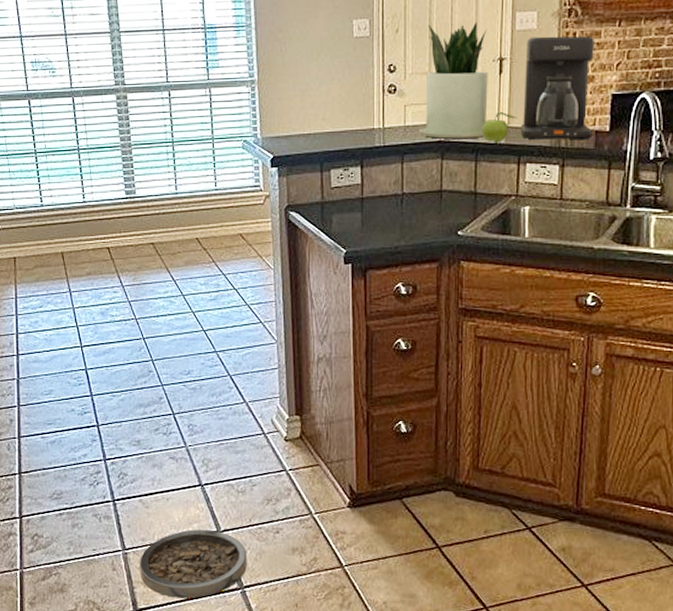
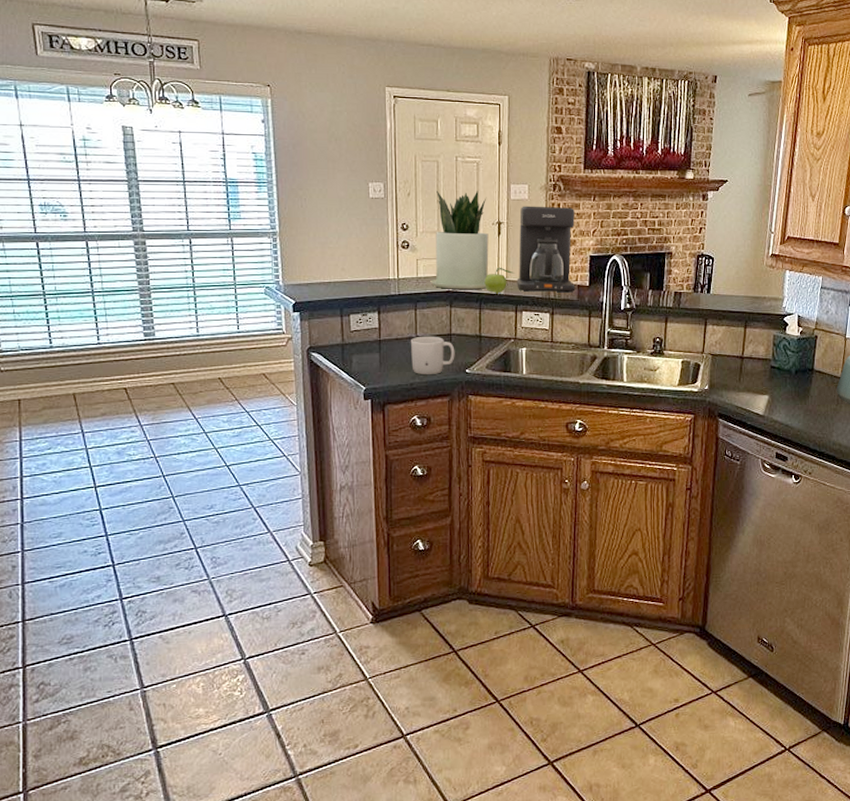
pet bowl: present [140,529,247,599] -> none [160,659,273,730]
mug: none [395,193,446,238] -> present [410,336,455,375]

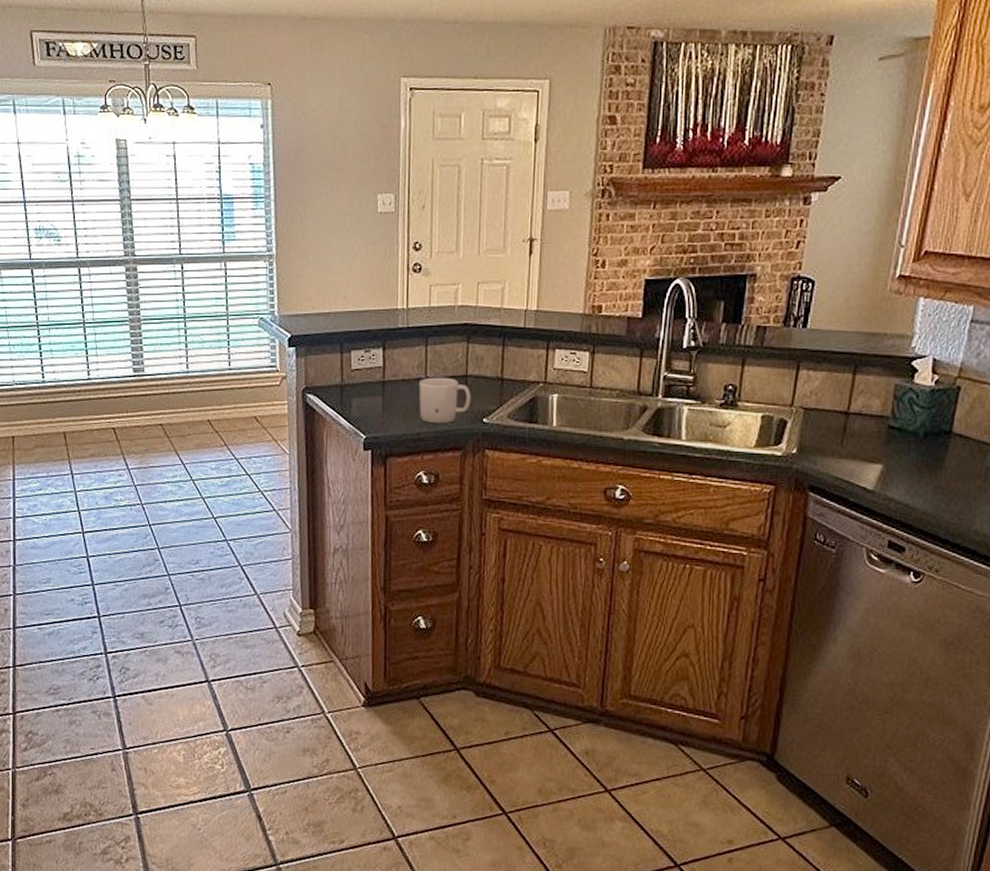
planter: present [430,190,489,290] -> none [445,200,518,323]
fruit: present [484,267,514,293] -> none [510,294,547,326]
coffee maker: present [517,206,576,293] -> none [550,217,628,326]

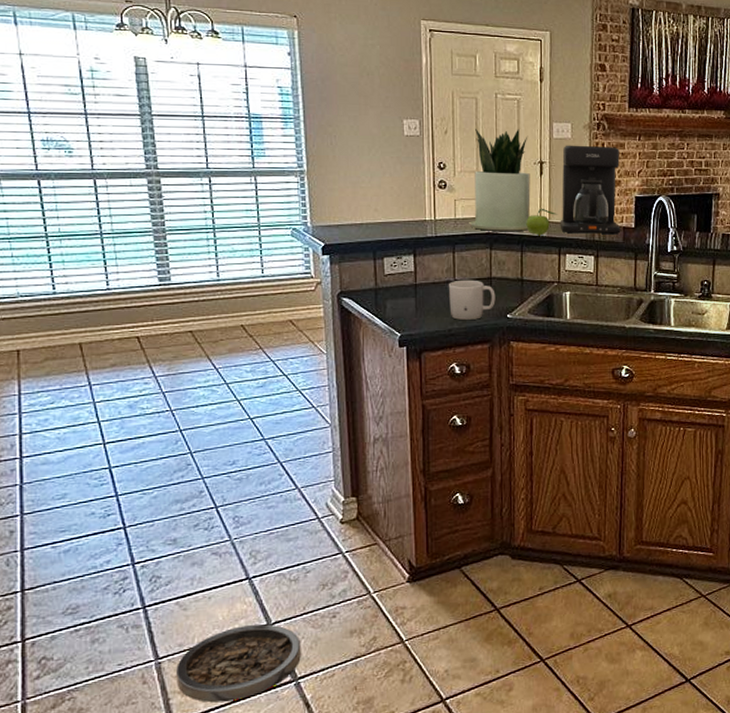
pet bowl: none [141,728,255,802] -> present [176,624,301,703]
planter: none [445,200,518,323] -> present [469,128,531,232]
fruit: none [510,294,547,326] -> present [526,208,557,235]
coffee maker: none [550,217,628,326] -> present [560,145,621,235]

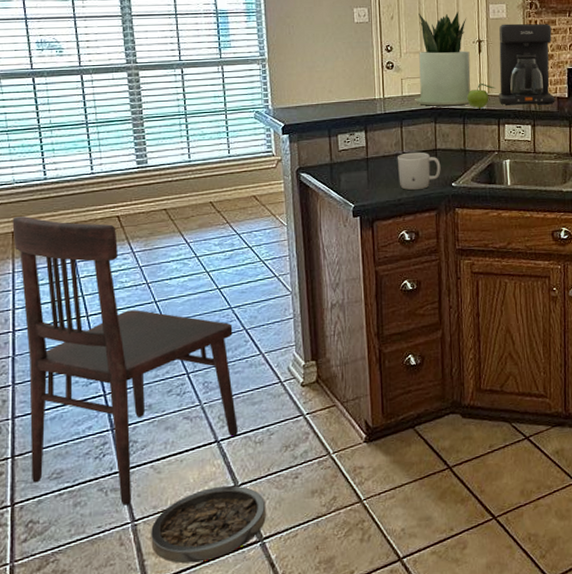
dining chair: none [17,334,271,643] -> present [12,216,238,506]

